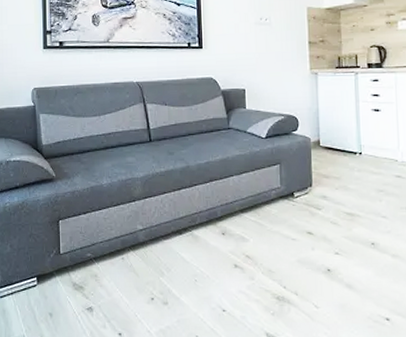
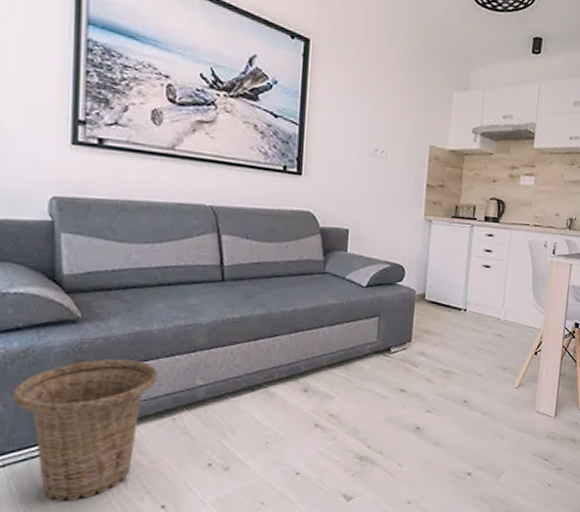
basket: none [15,209,109,325] -> present [12,359,158,502]

